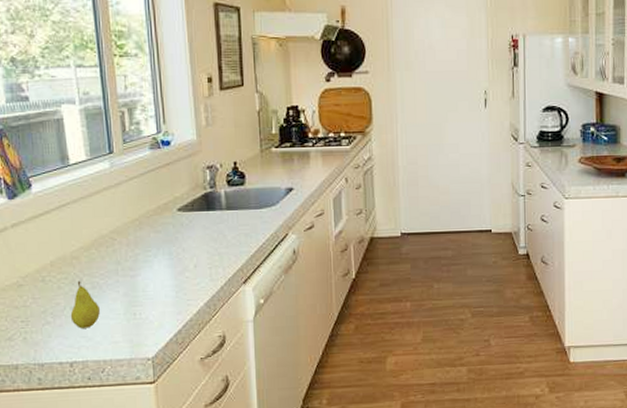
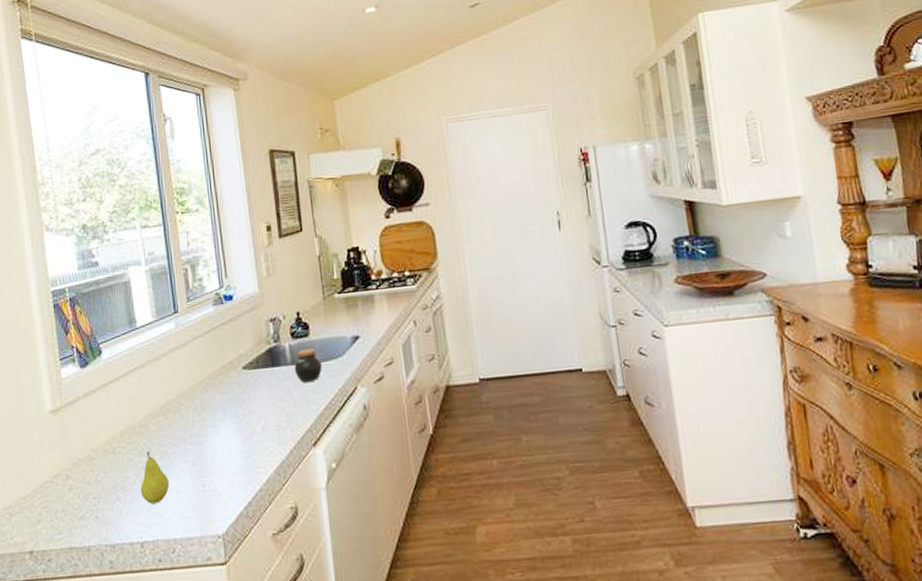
jar: none [228,195,256,226] -> present [294,348,322,382]

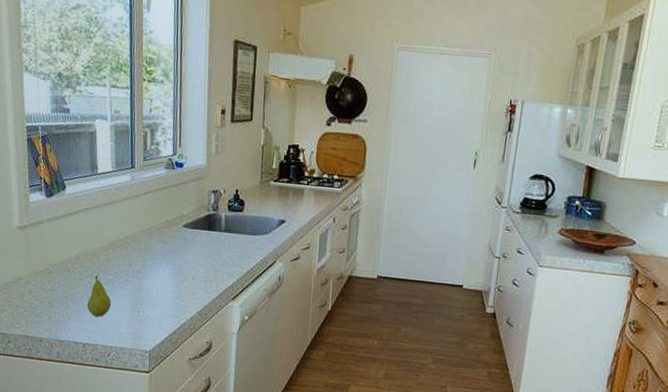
jar: present [294,348,322,382] -> none [226,221,250,249]

